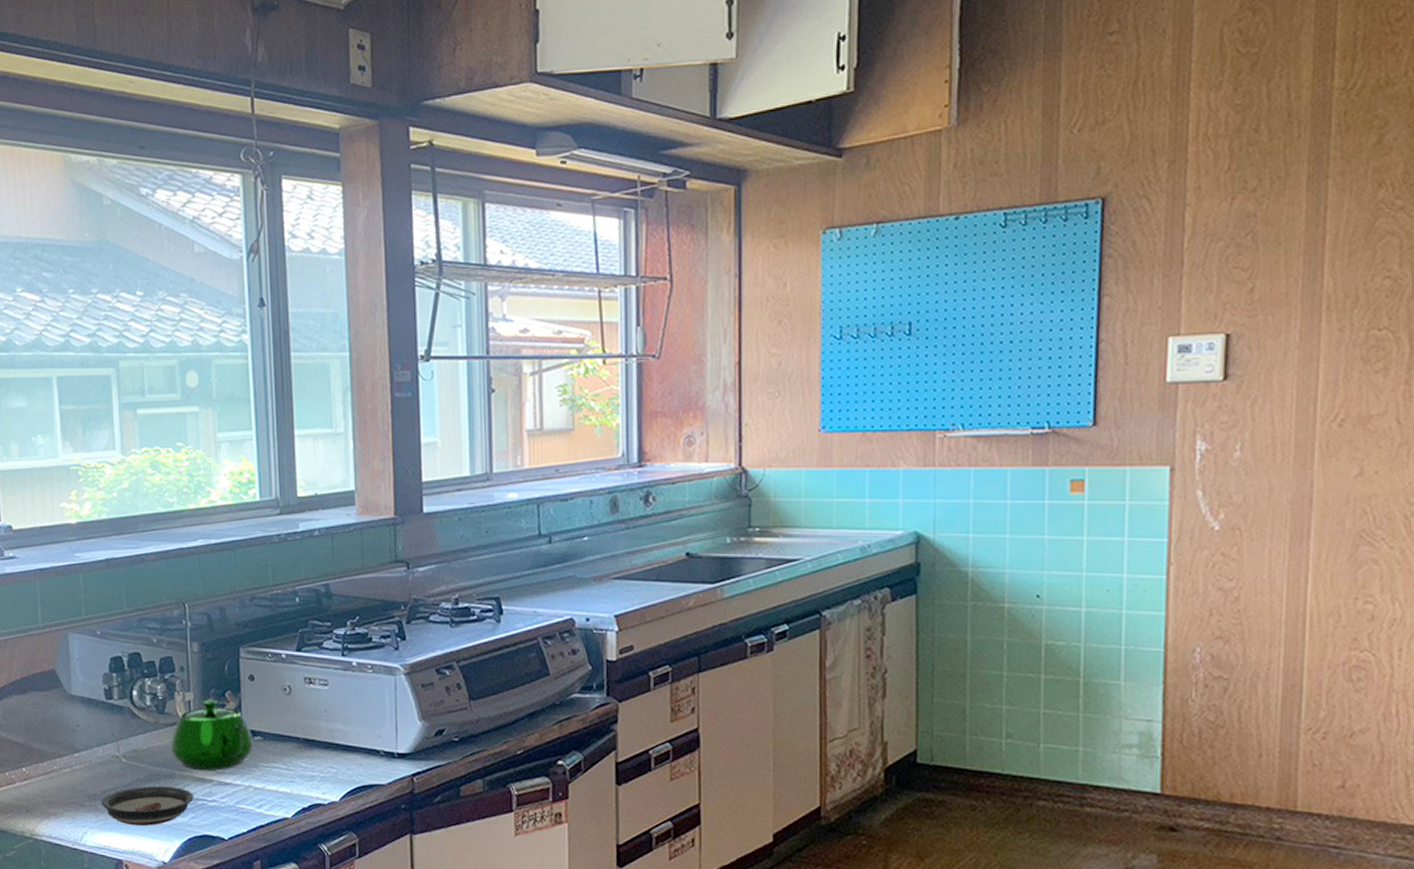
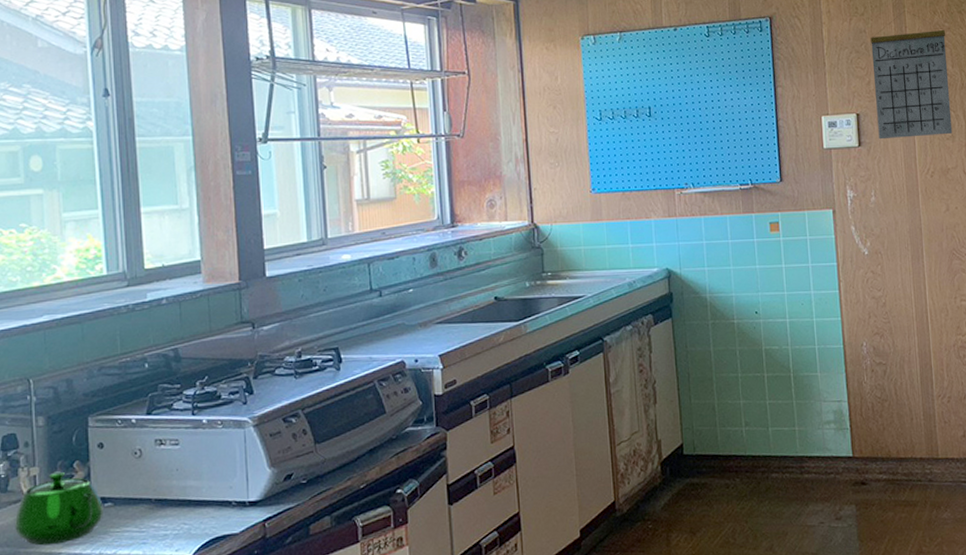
calendar: none [1258,183,1396,371] -> present [870,10,953,140]

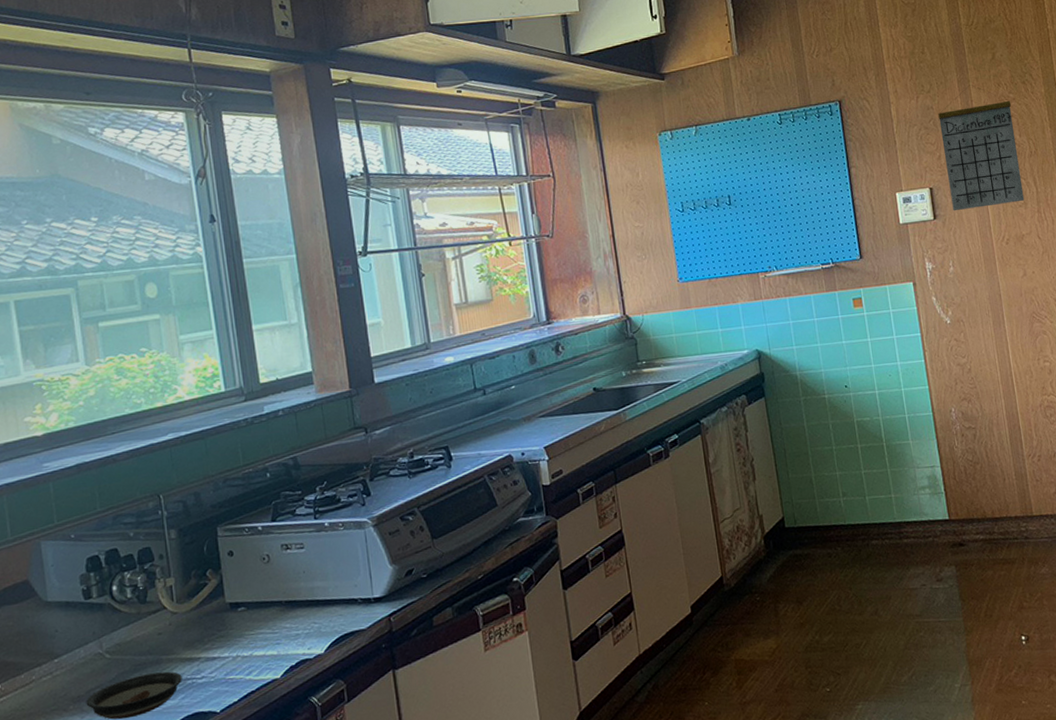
teapot: present [14,471,103,546] -> none [154,580,238,652]

